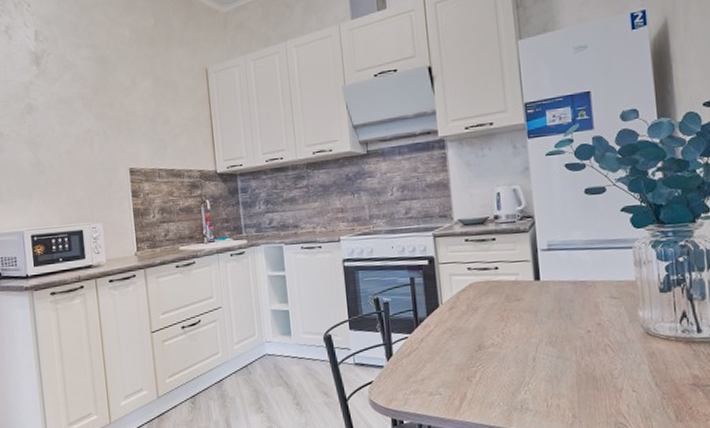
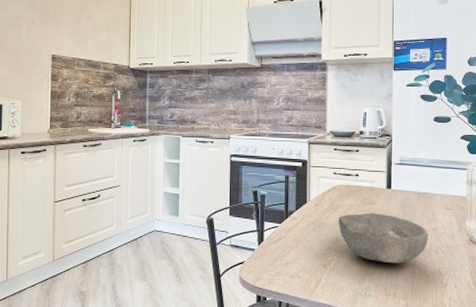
bowl: none [479,310,593,370] -> present [338,212,428,264]

